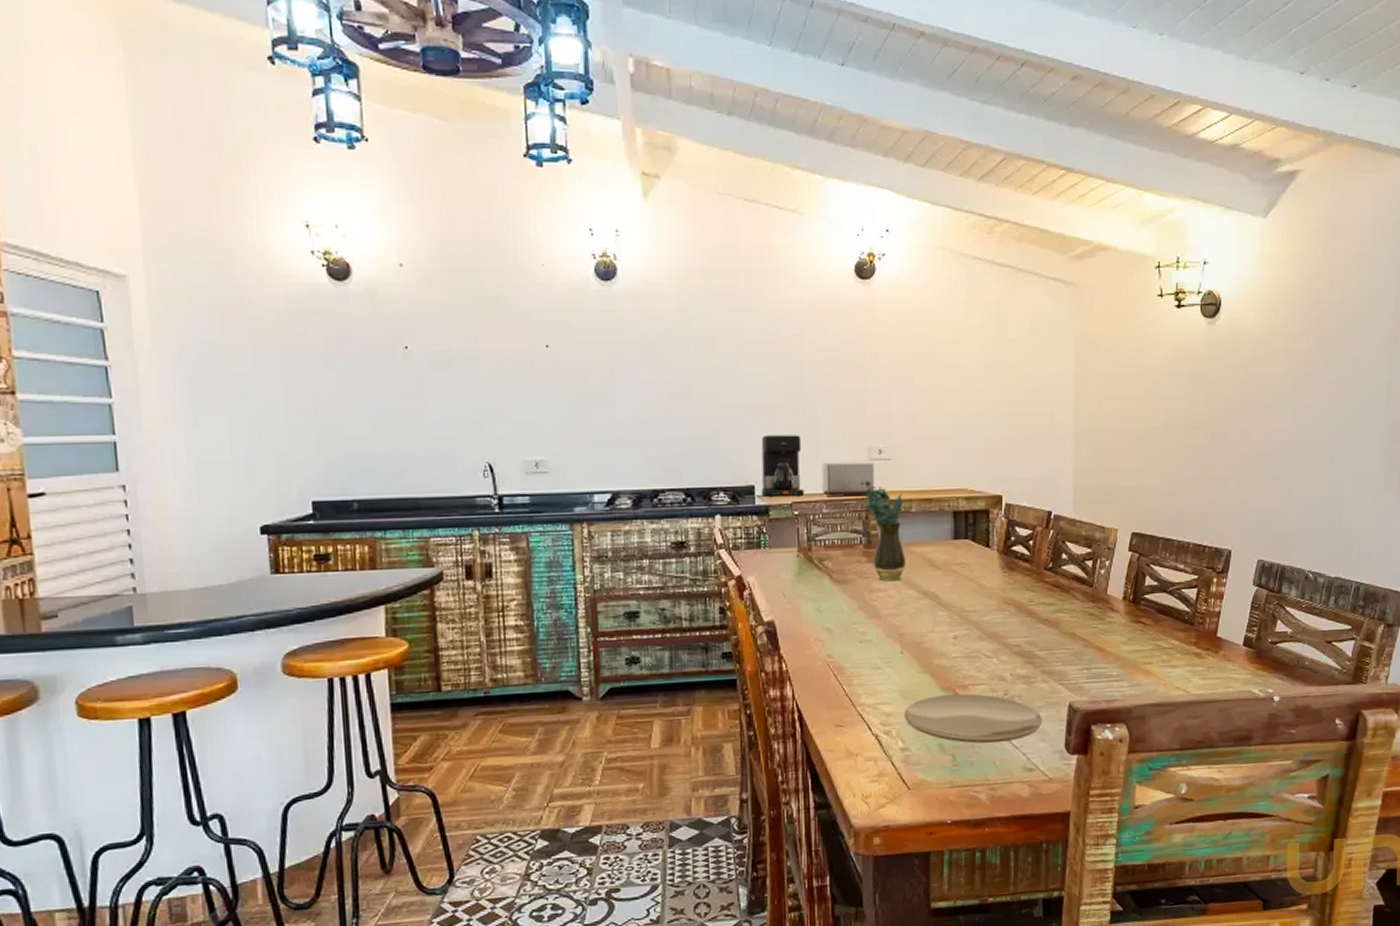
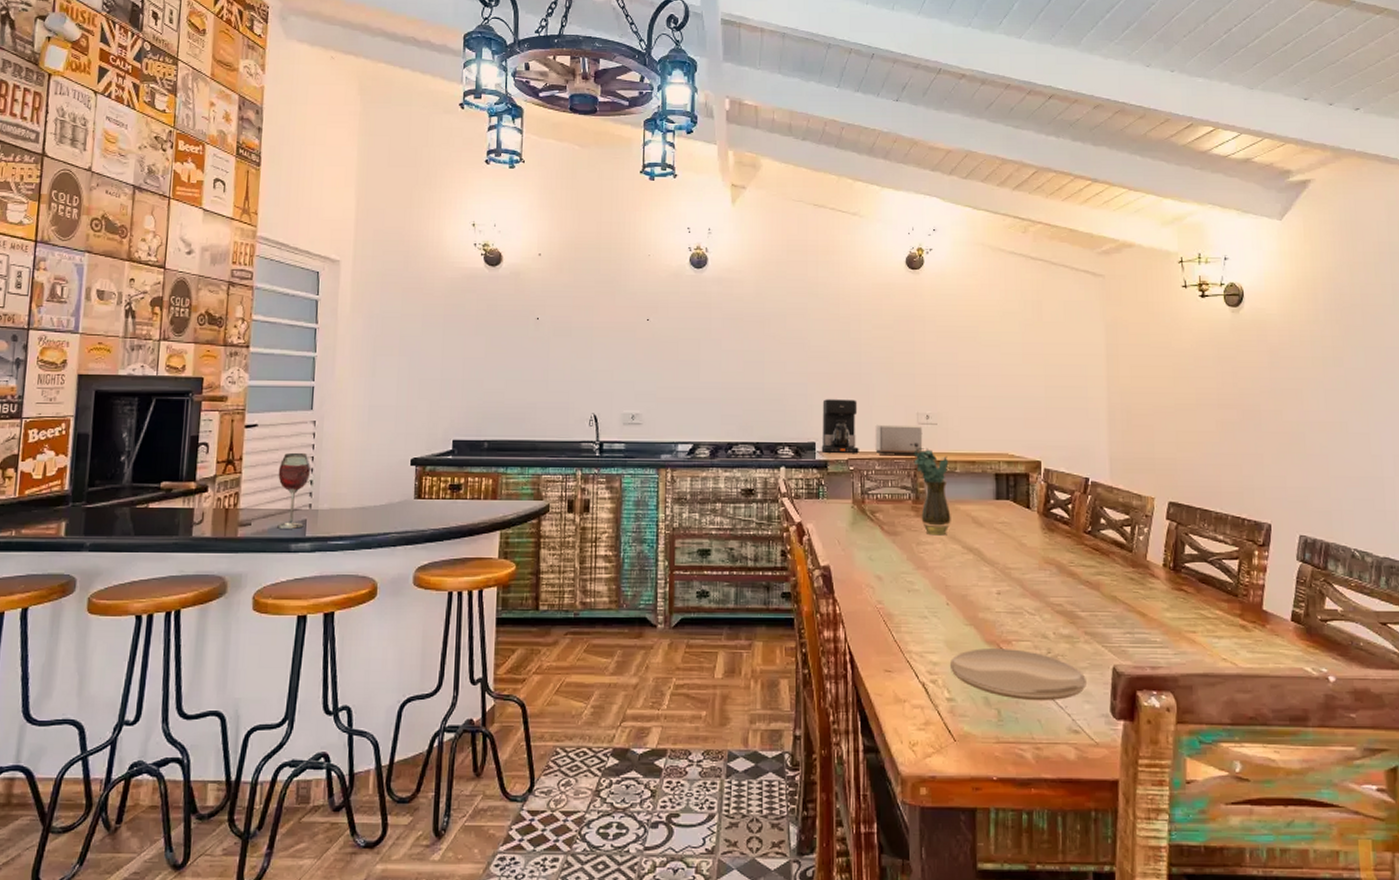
wineglass: none [84,525,130,619] -> present [277,452,310,529]

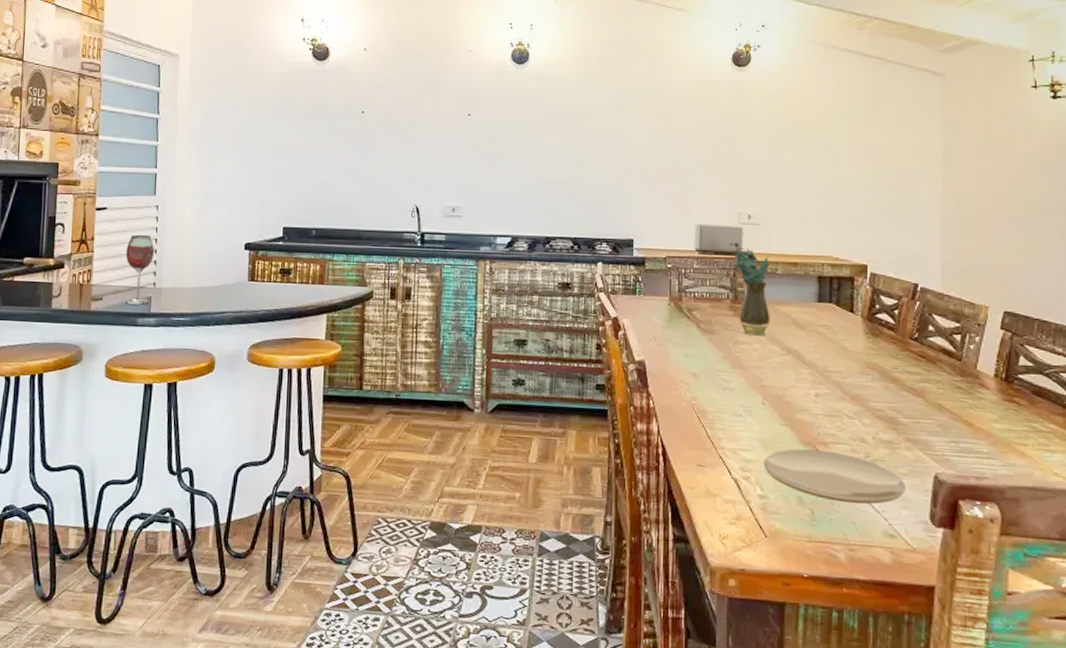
coffee maker: present [821,399,859,454] -> none [639,197,678,252]

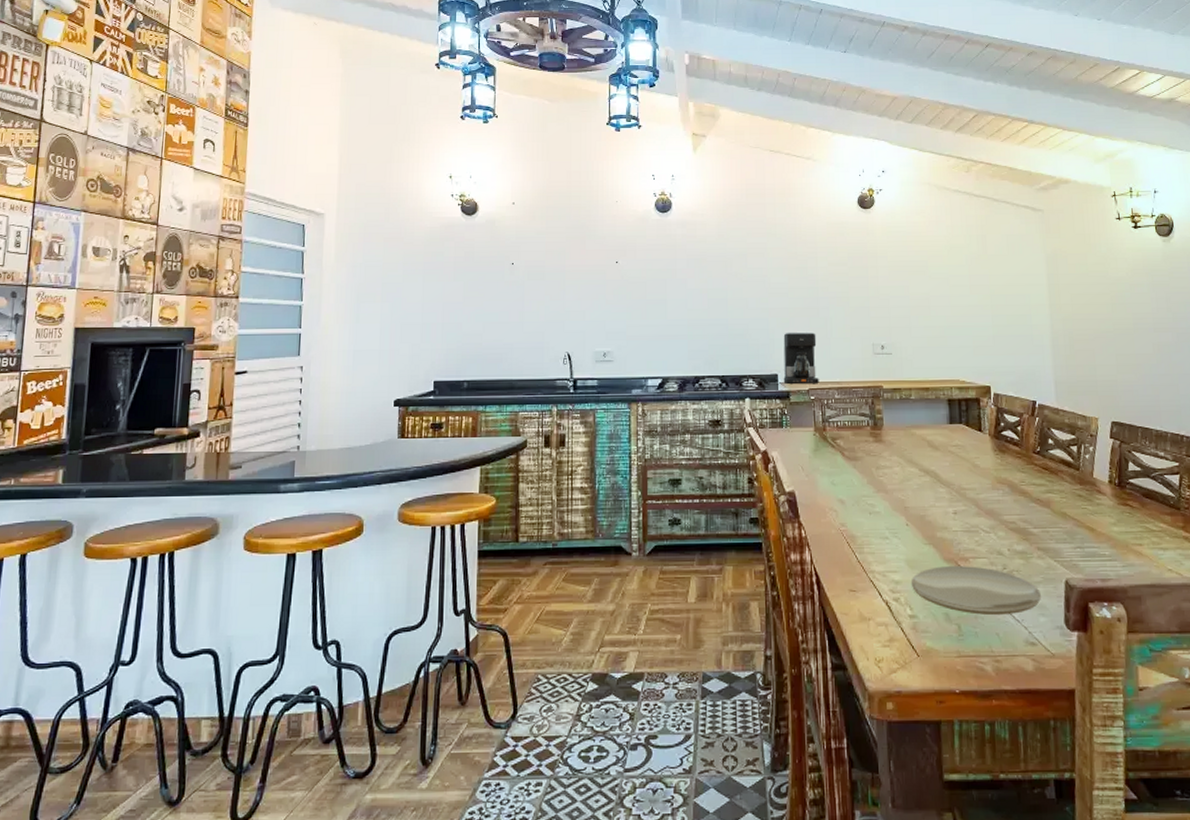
wineglass: present [126,234,154,305] -> none [267,396,298,470]
coffee maker: none [639,197,678,252] -> present [783,333,819,385]
toaster: present [694,223,744,256] -> none [834,355,879,385]
vase: present [733,245,770,336] -> none [870,374,908,460]

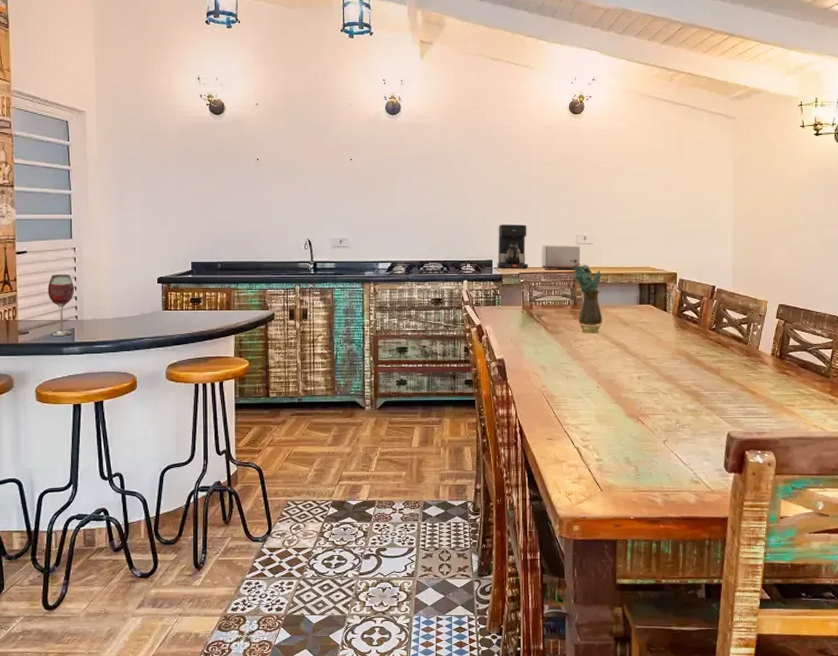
wineglass: none [267,396,298,470] -> present [48,274,74,336]
toaster: none [834,355,879,385] -> present [542,245,581,270]
vase: none [870,374,908,460] -> present [573,261,602,334]
plate: present [910,566,1041,615] -> none [598,421,706,459]

